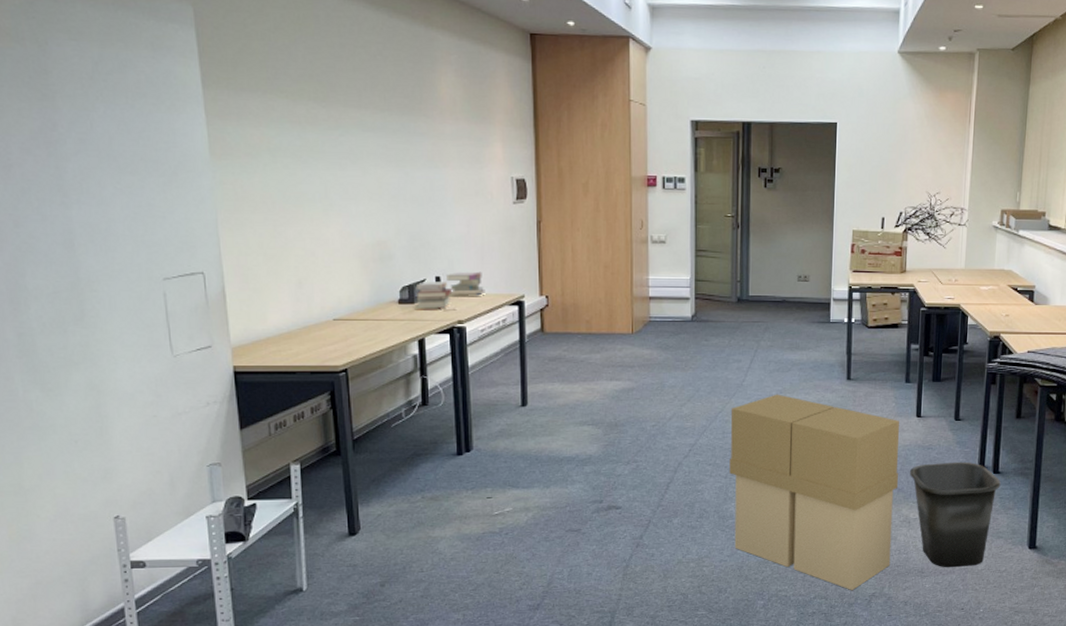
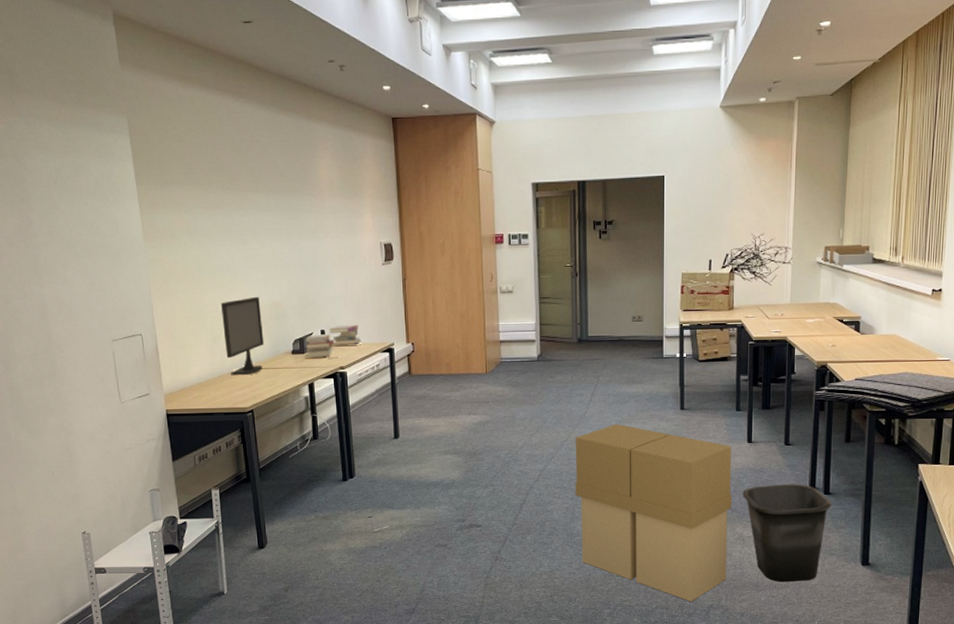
computer monitor: none [310,233,364,327] -> present [221,296,265,376]

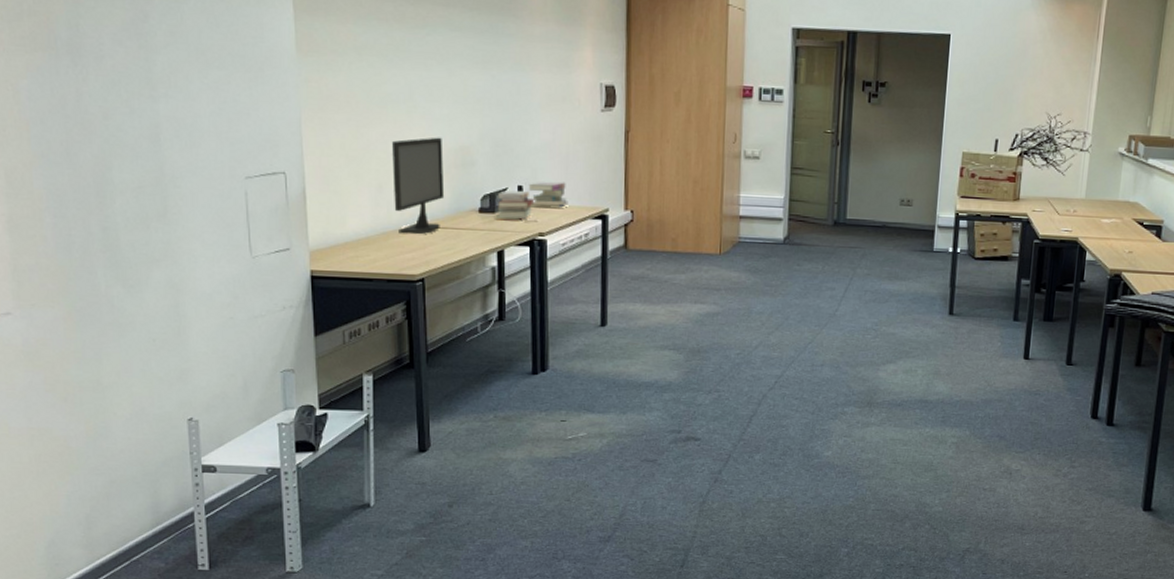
cardboard boxes: present [575,424,731,602] -> none [817,326,1005,543]
waste bin: present [743,483,832,582] -> none [1014,410,1115,526]

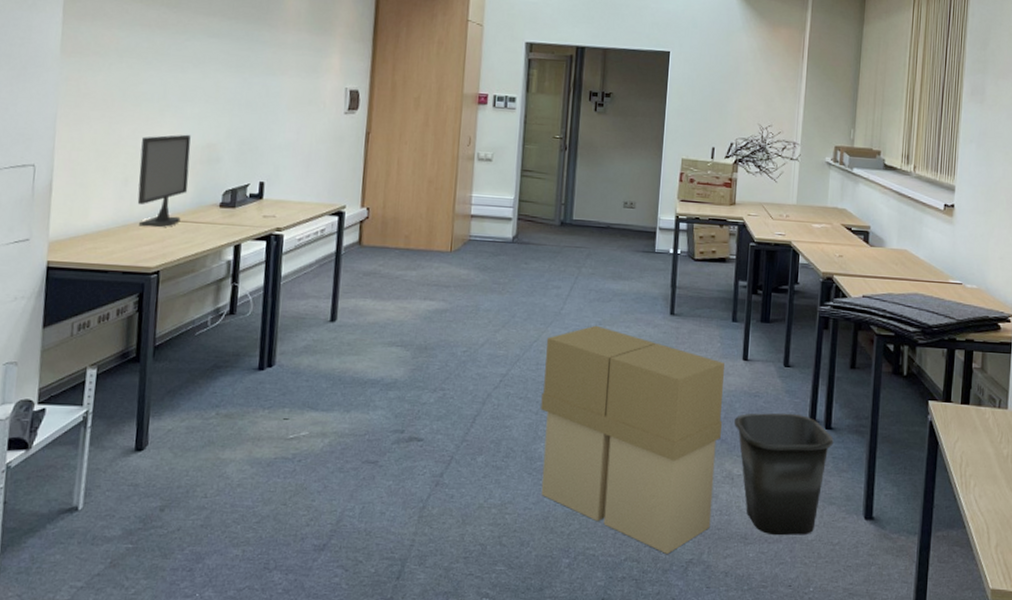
books: present [493,190,535,221] -> none [233,186,275,216]
books: present [529,181,569,209] -> none [270,178,307,205]
cardboard boxes: none [817,326,1005,543] -> present [541,325,724,554]
waste bin: none [1014,410,1115,526] -> present [734,413,834,535]

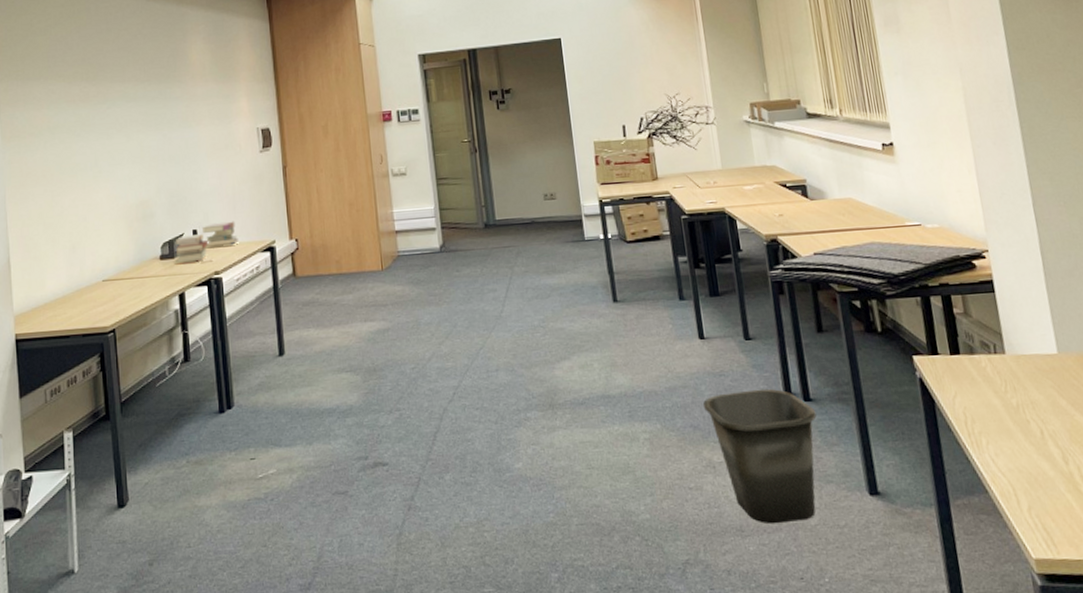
computer monitor: present [137,134,191,228] -> none [82,195,130,289]
books: none [233,186,275,216] -> present [173,234,209,265]
books: none [270,178,307,205] -> present [203,221,239,249]
cardboard boxes: present [541,325,724,554] -> none [492,323,701,557]

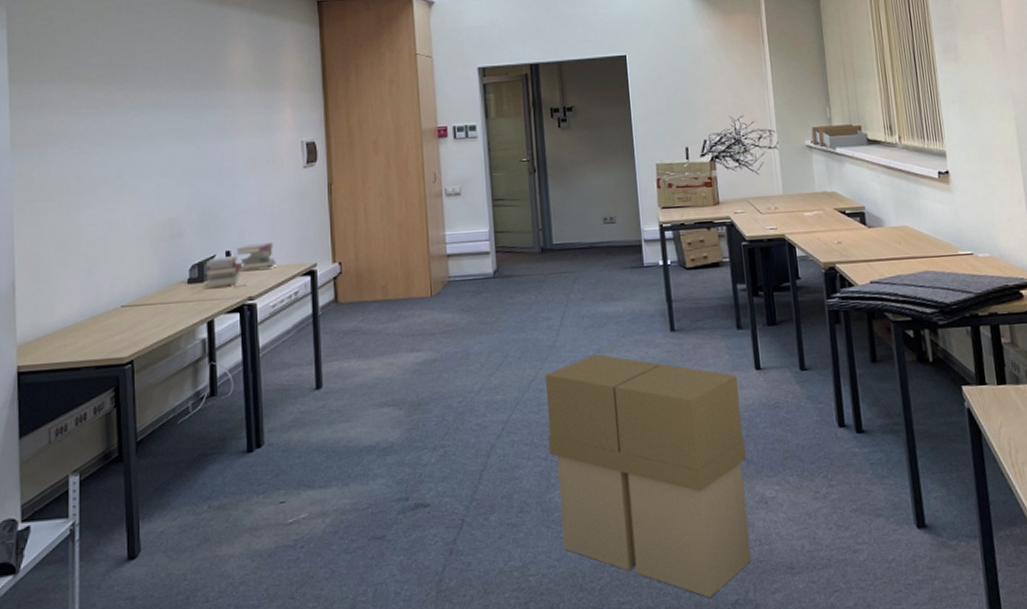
cardboard boxes: none [492,323,701,557] -> present [544,353,752,598]
waste bin: present [703,388,817,523] -> none [758,420,868,560]

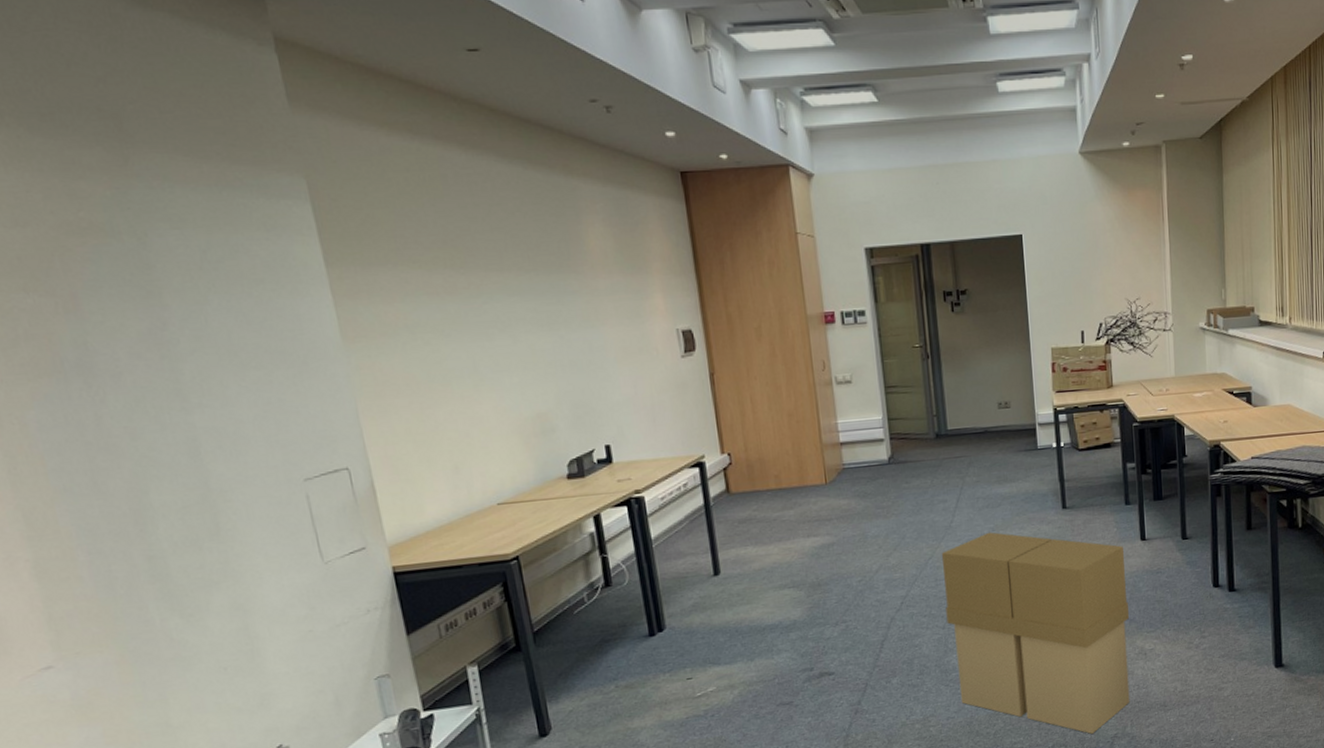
books: present [202,256,243,289] -> none [584,450,626,484]
books: present [237,242,277,272] -> none [617,434,662,466]

